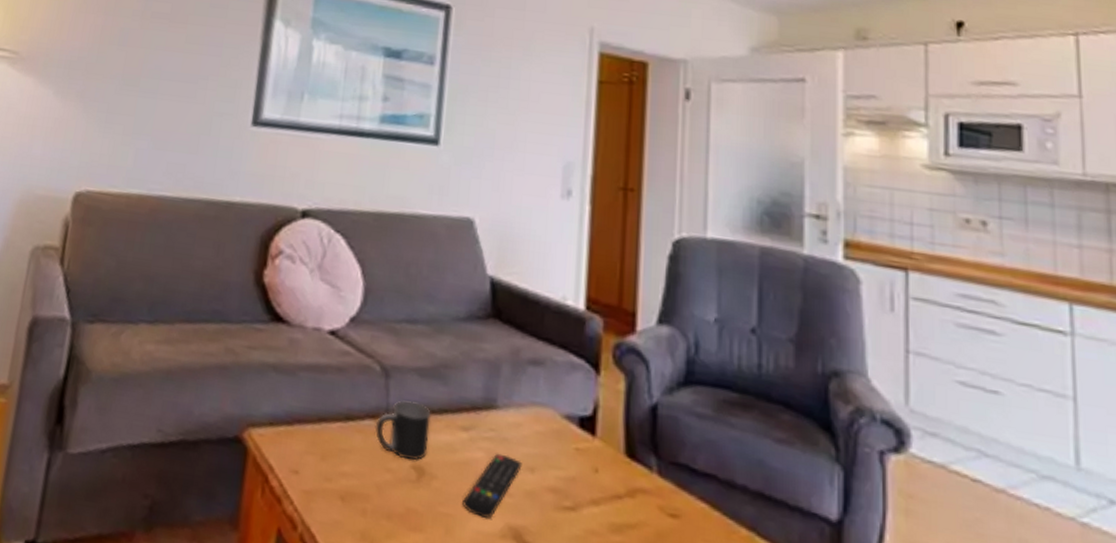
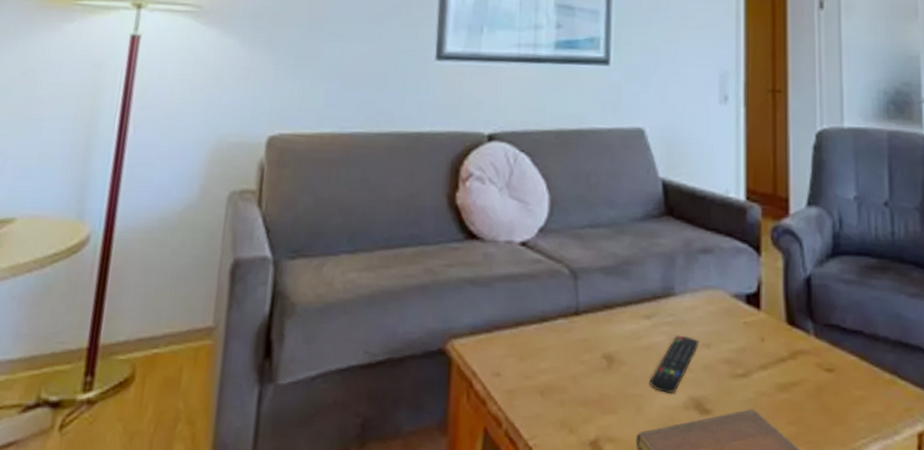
mug: present [375,400,431,461] -> none [567,298,617,351]

